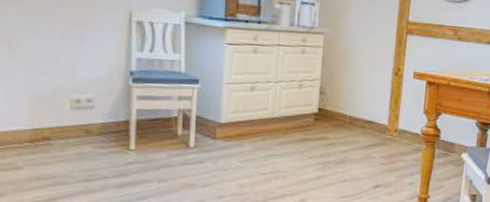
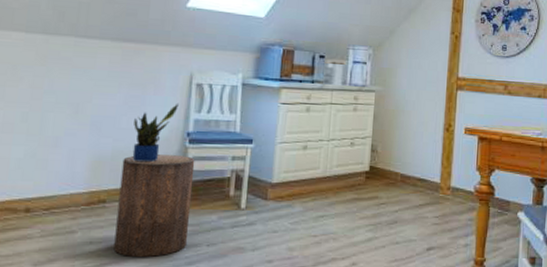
stool: none [63,93,140,192] -> present [113,155,195,257]
potted plant: none [73,40,119,101] -> present [132,103,179,163]

